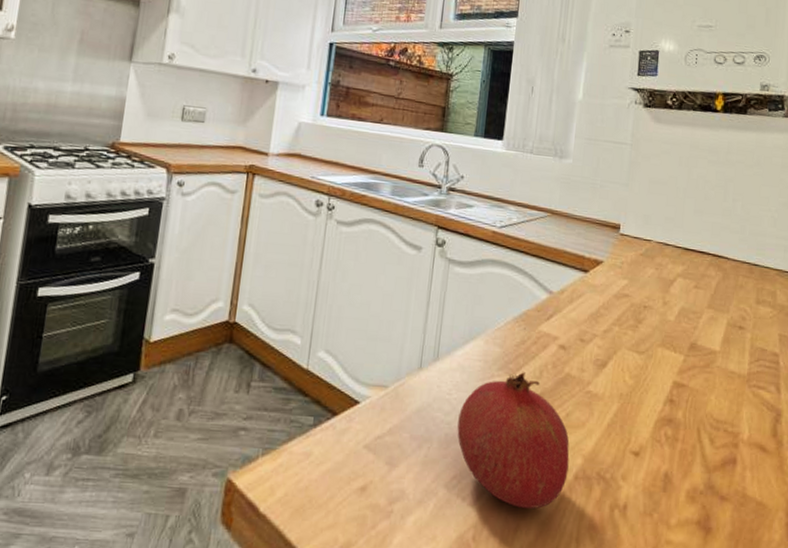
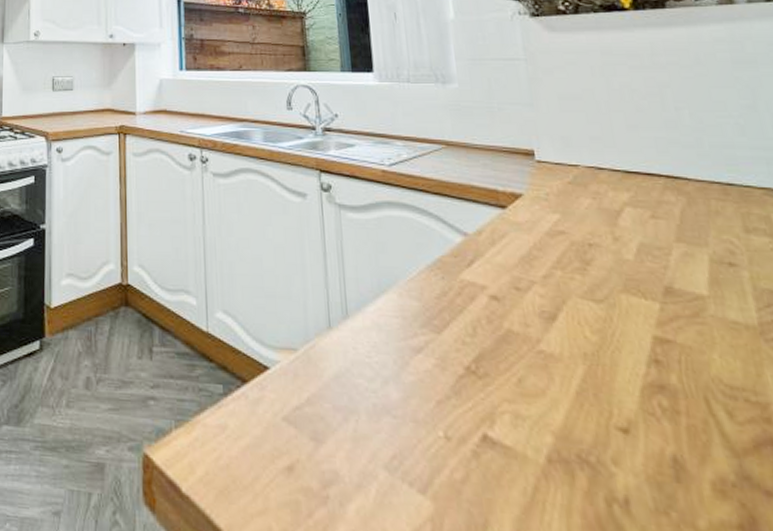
fruit: present [457,372,570,509] -> none [384,329,538,500]

